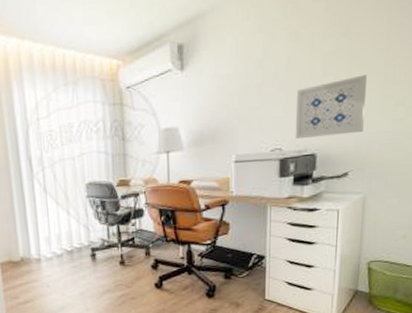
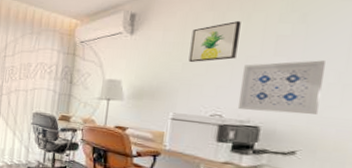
wall art: none [244,41,290,94] -> present [188,21,241,62]

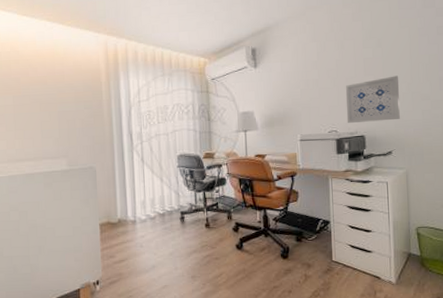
wall art: present [188,21,241,62] -> none [303,49,339,87]

